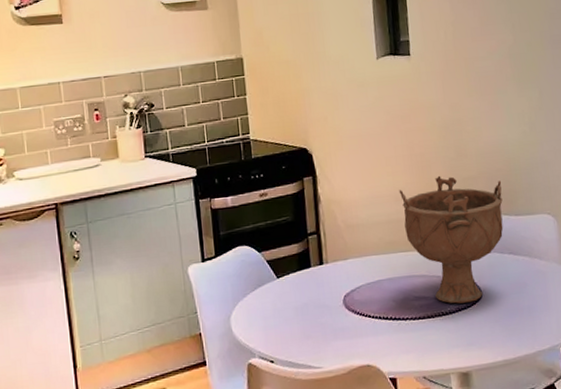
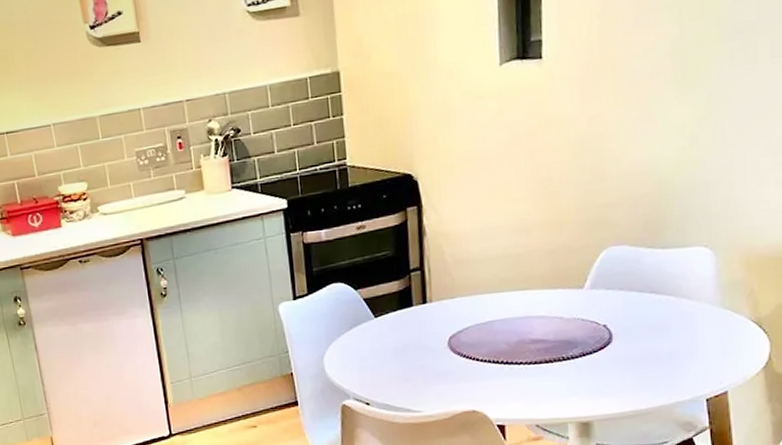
decorative bowl: present [398,175,504,304] -> none [518,202,648,348]

